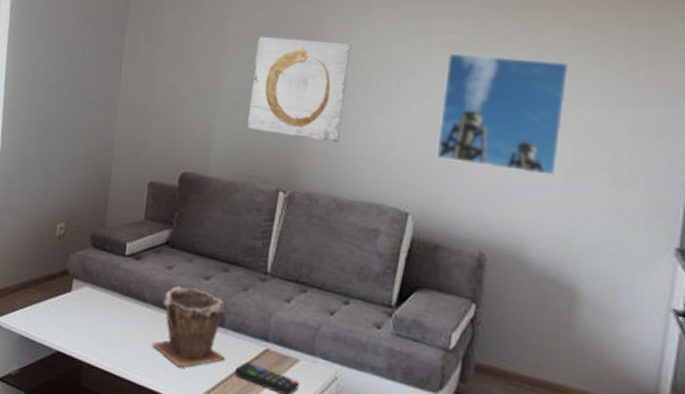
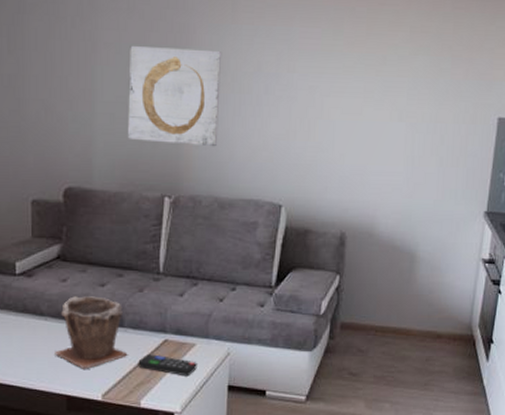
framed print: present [436,52,568,176] -> none [303,57,407,162]

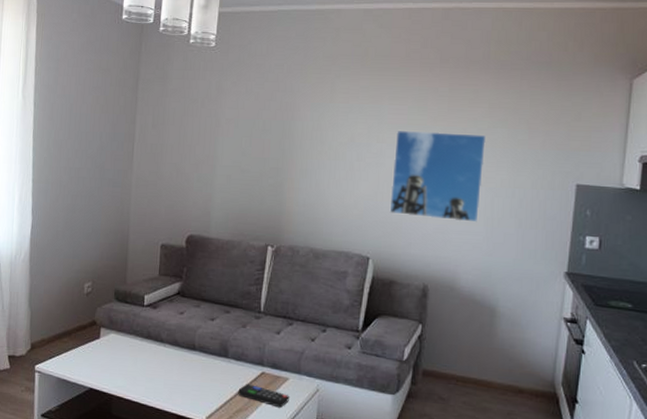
plant pot: present [55,296,128,369] -> none [170,327,230,393]
wall art: present [127,45,222,147] -> none [239,120,321,205]
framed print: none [303,57,407,162] -> present [389,130,486,223]

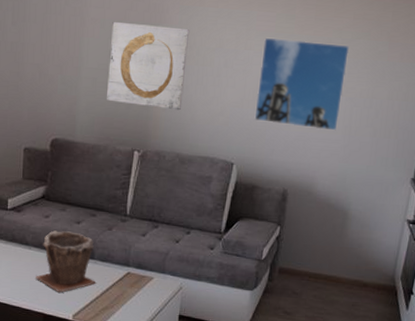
plant pot: none [170,327,230,393] -> present [36,230,96,293]
remote control: present [238,384,289,408] -> none [104,284,154,305]
wall art: none [239,120,321,205] -> present [106,21,190,111]

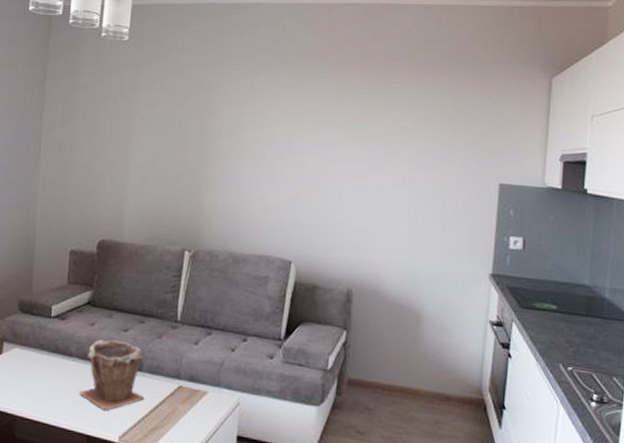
wall art: present [106,21,190,111] -> none [154,118,240,207]
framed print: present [254,37,349,131] -> none [311,128,408,224]

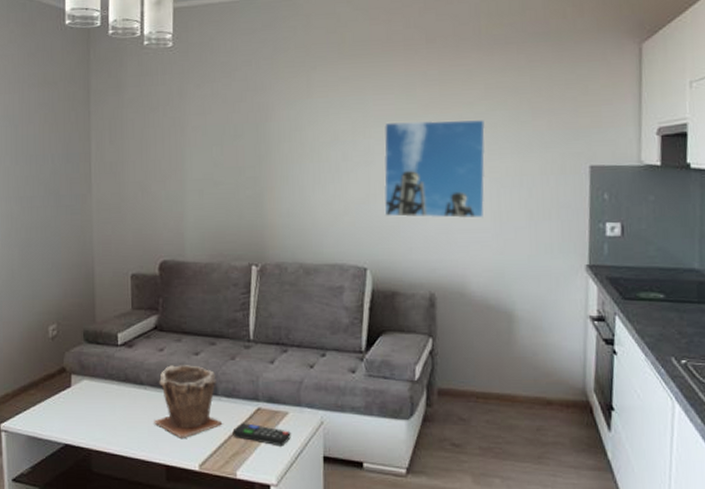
remote control: none [153,399,208,424] -> present [232,423,291,447]
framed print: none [311,128,408,224] -> present [383,119,486,219]

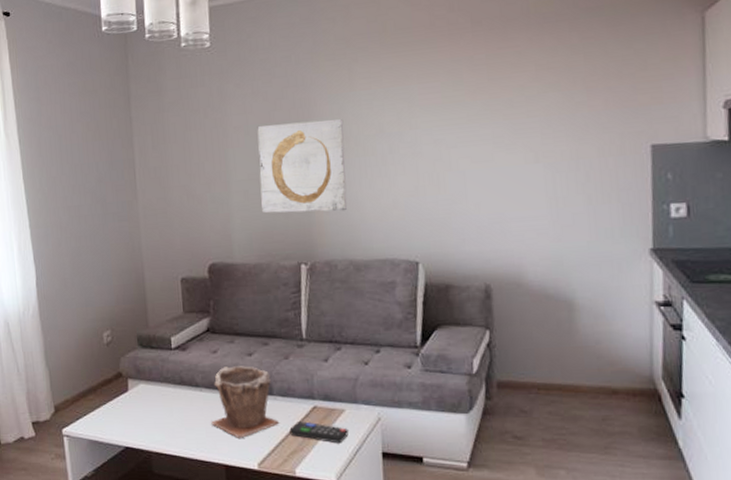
wall art: none [214,124,300,215] -> present [257,118,348,214]
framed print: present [383,119,486,219] -> none [431,103,540,209]

